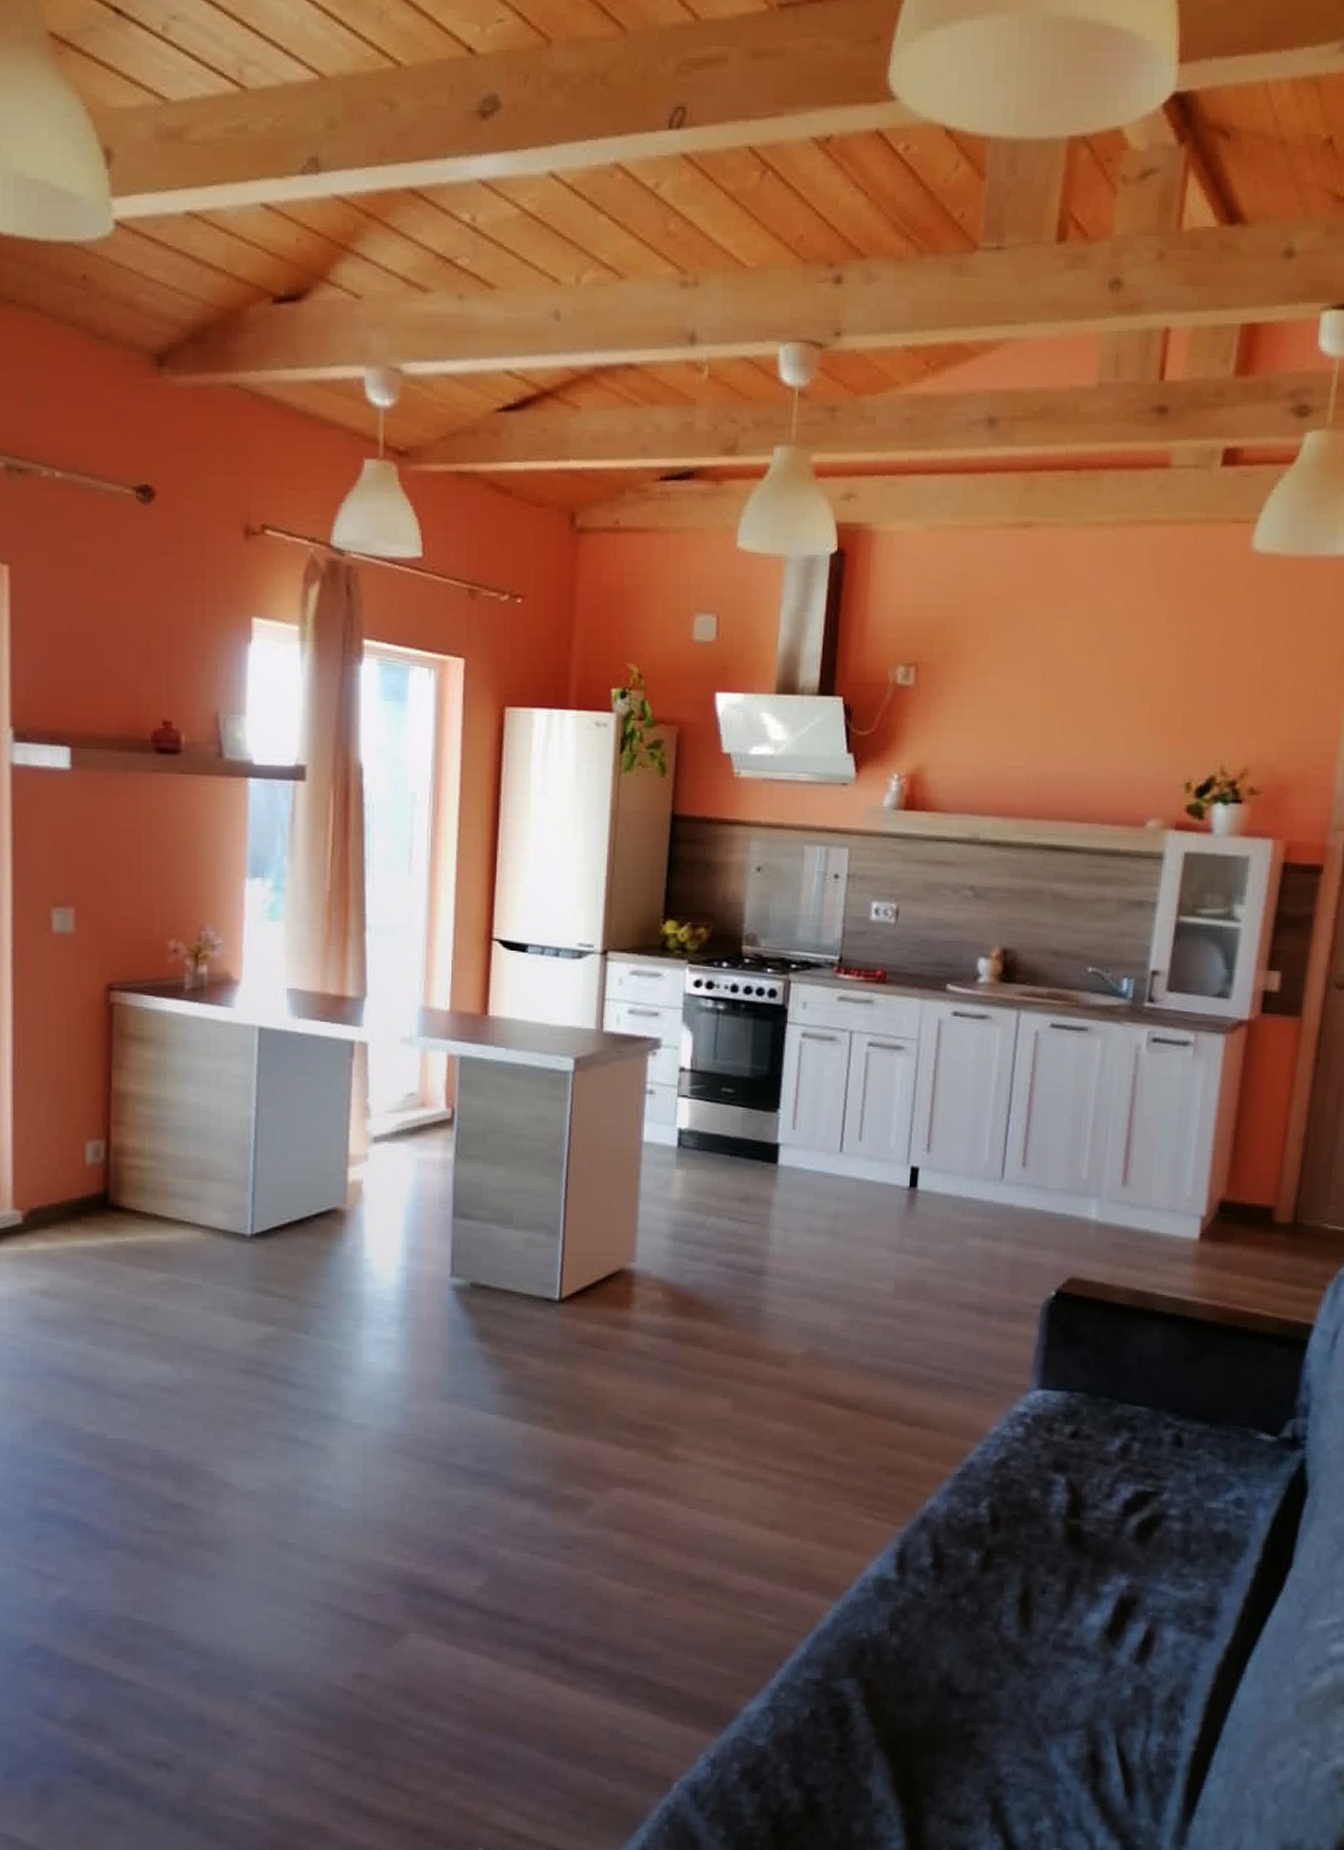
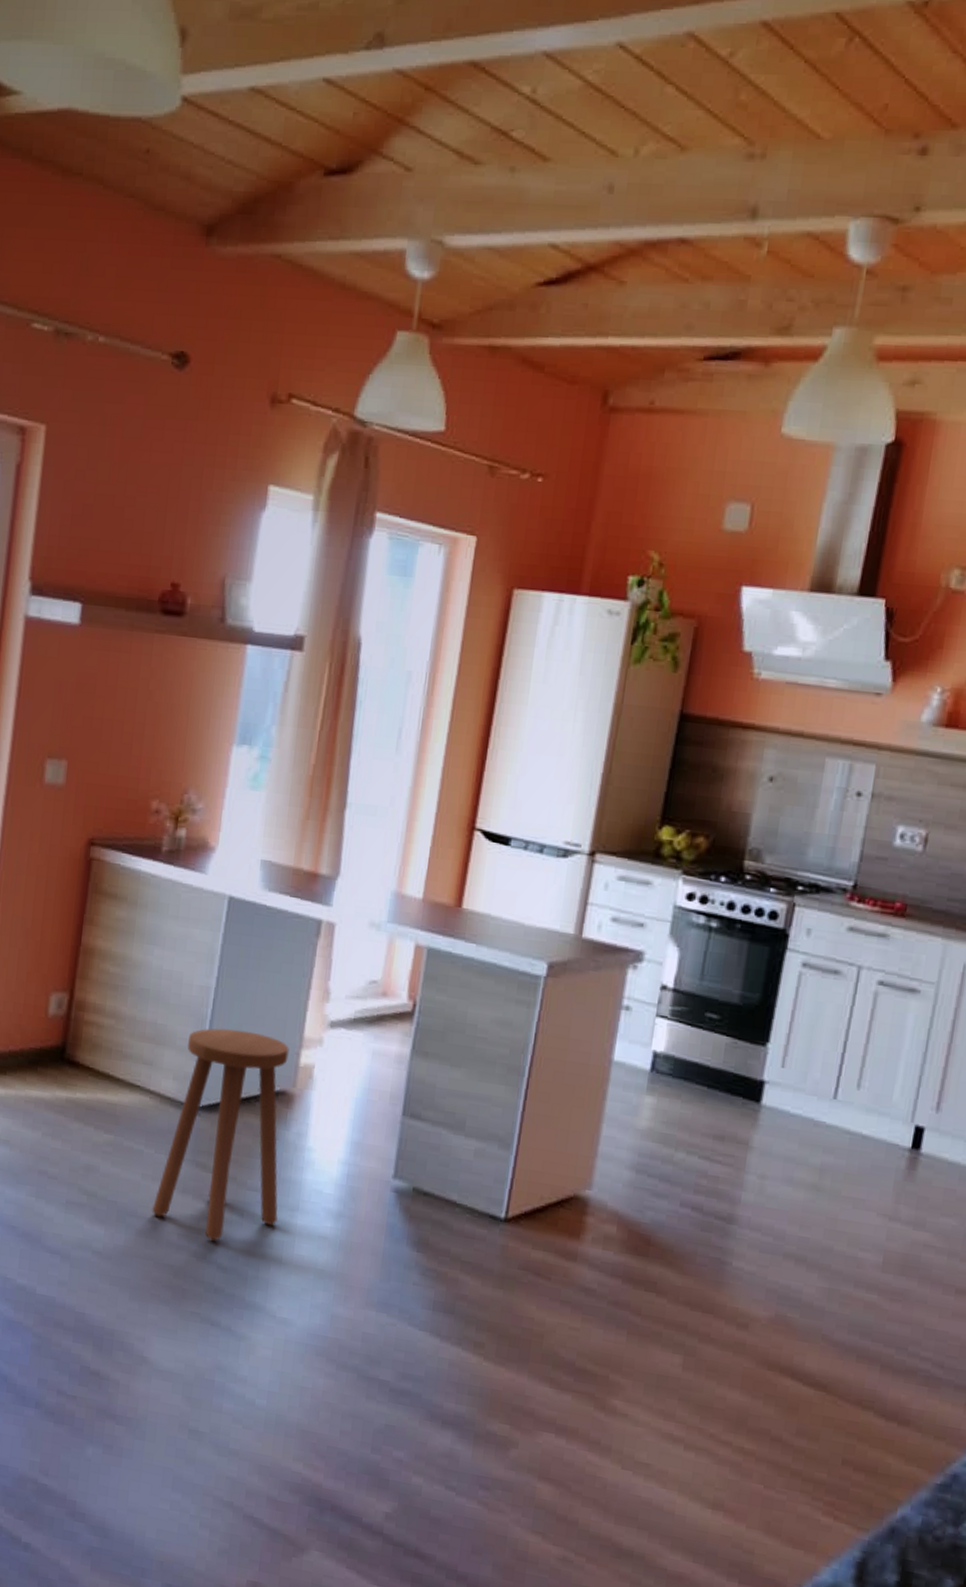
stool: none [216,1155,343,1361] -> present [151,1028,289,1241]

